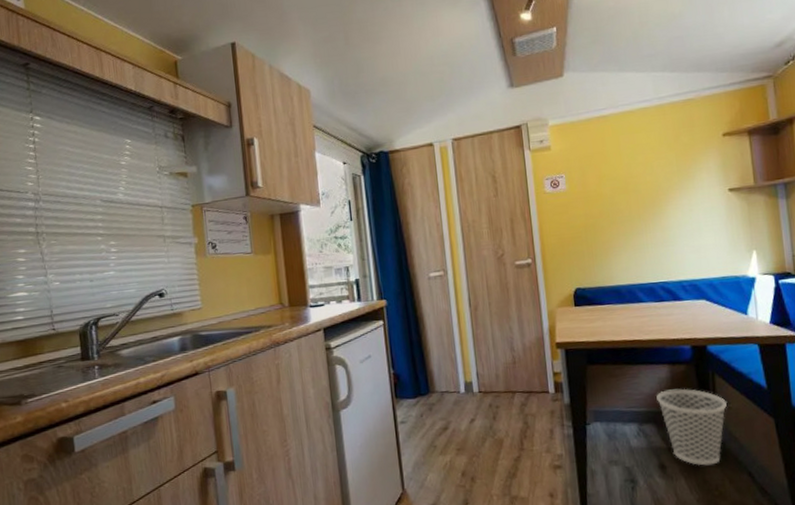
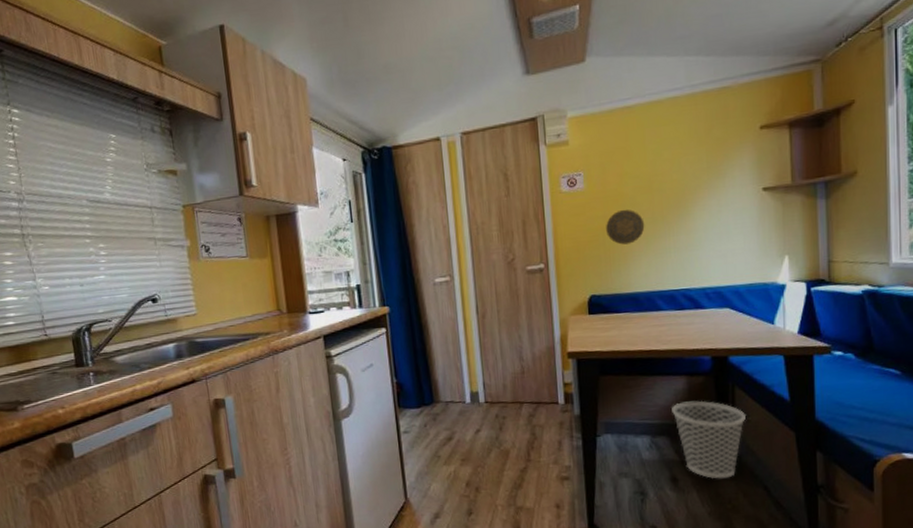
decorative plate: none [587,208,624,241] -> present [606,209,645,245]

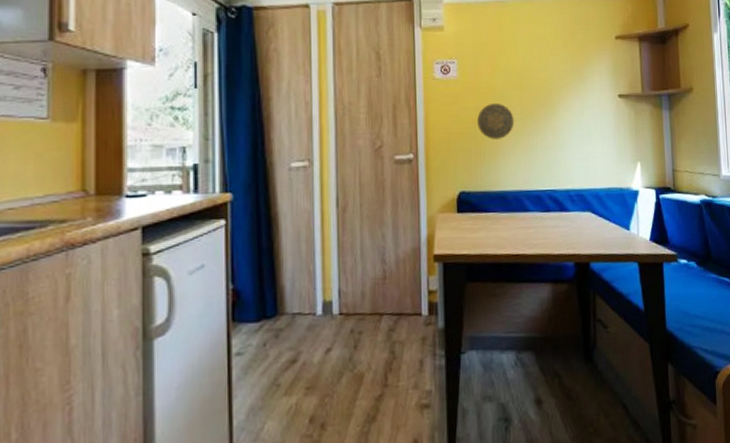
wastebasket: present [672,400,747,479] -> none [537,310,607,399]

